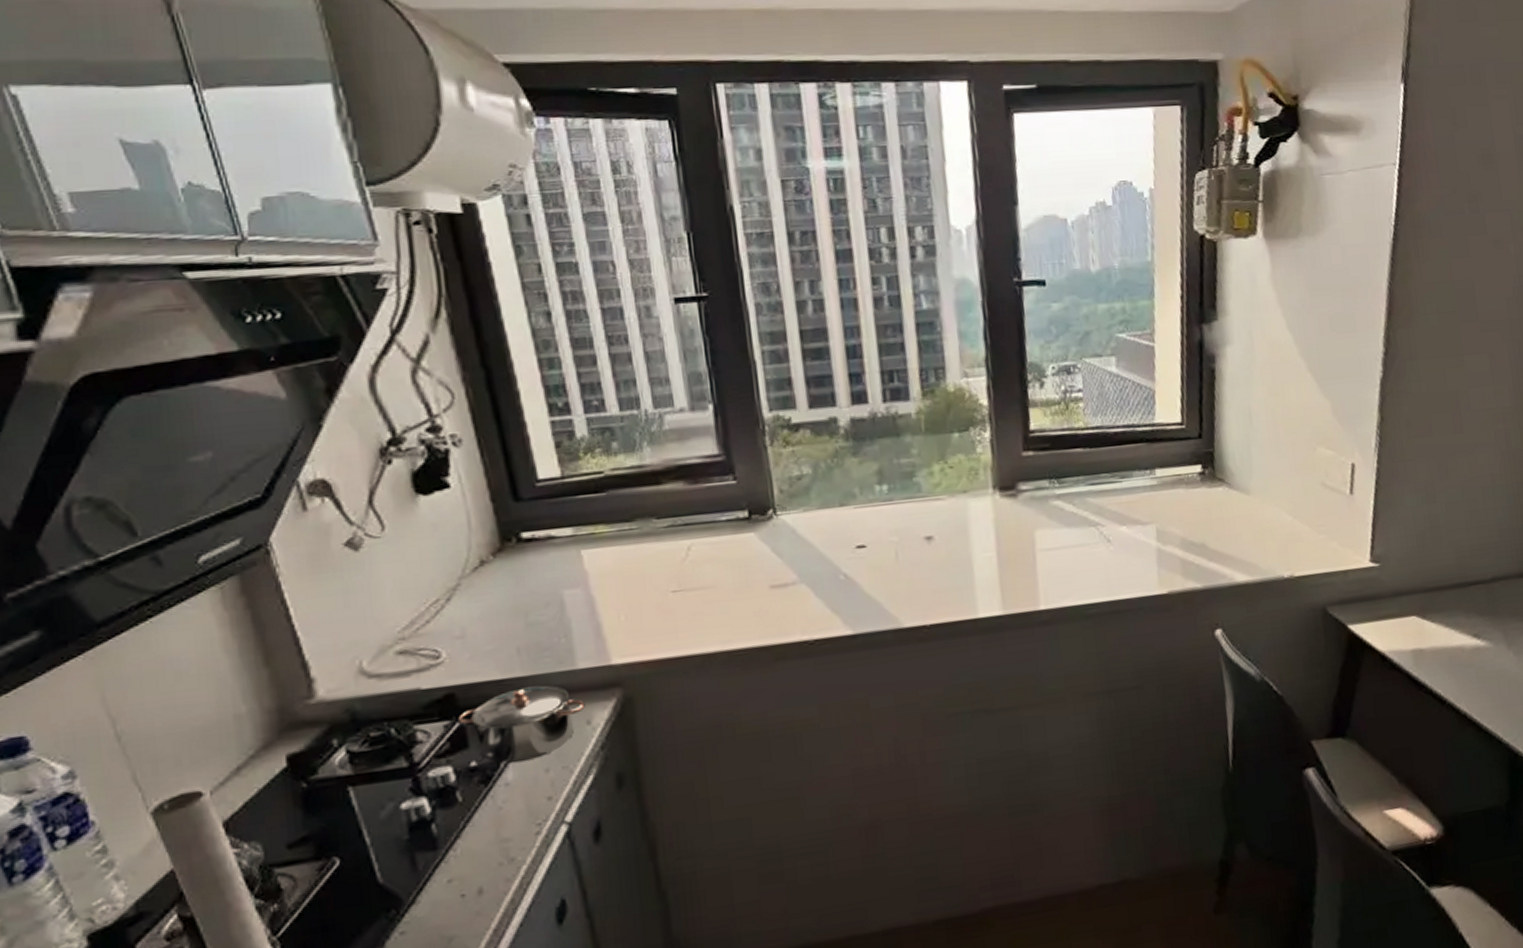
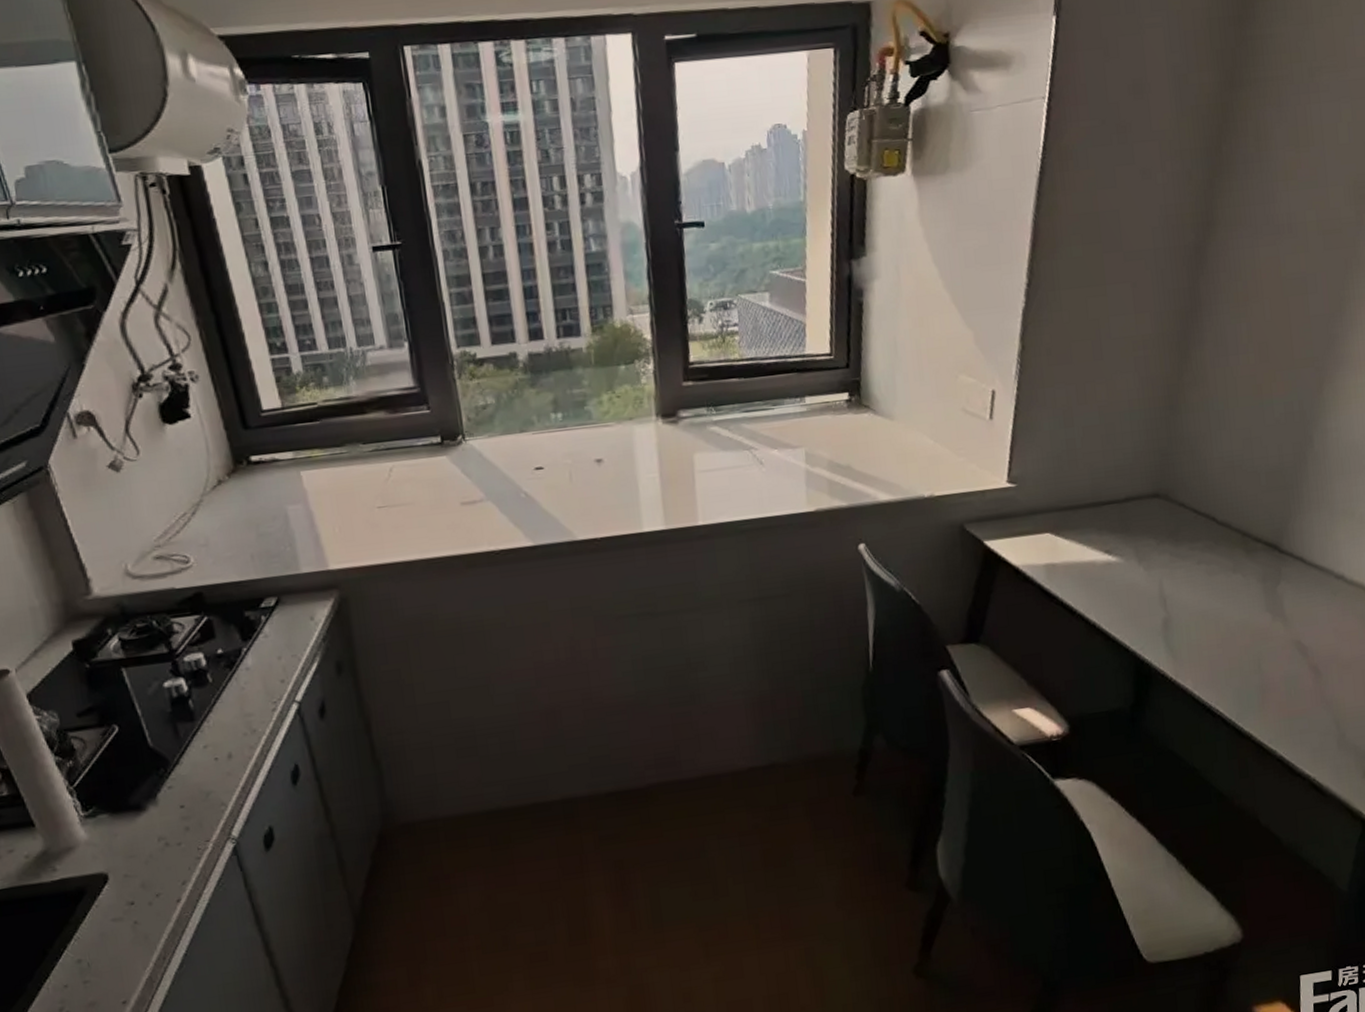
cooking pot: present [458,684,585,764] -> none [206,586,309,652]

